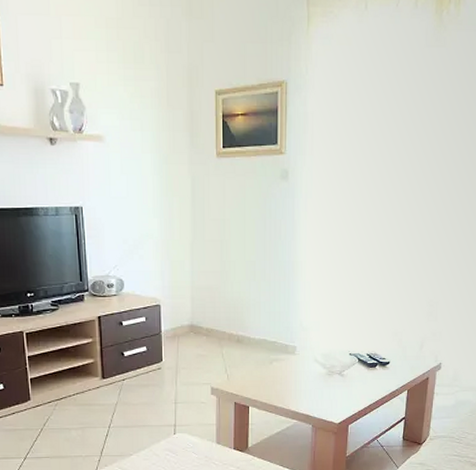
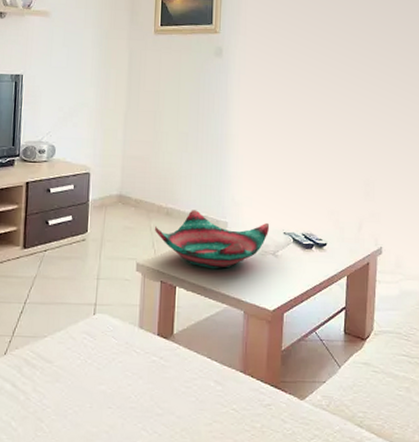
decorative bowl: none [227,336,336,390] -> present [155,210,270,269]

